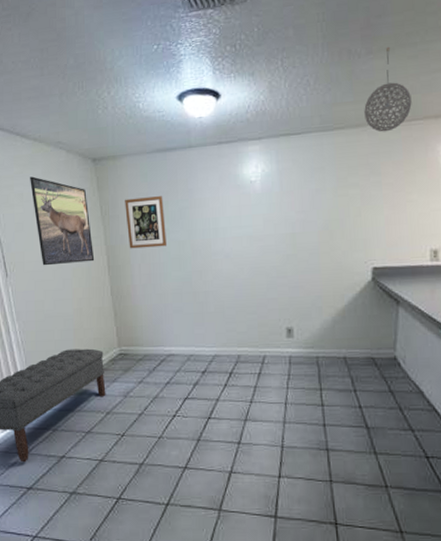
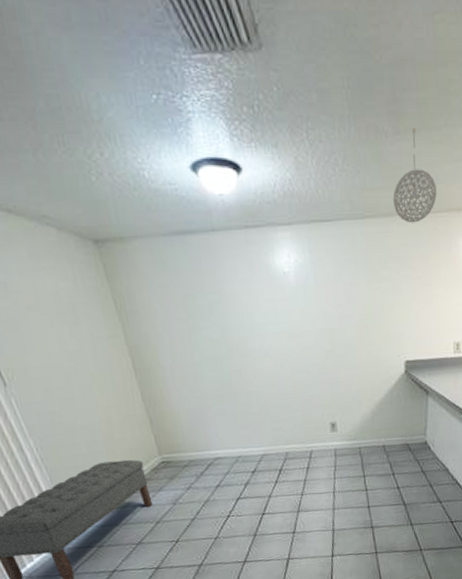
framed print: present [30,176,95,266] -> none [11,260,117,372]
wall art: present [125,196,166,249] -> none [143,288,199,349]

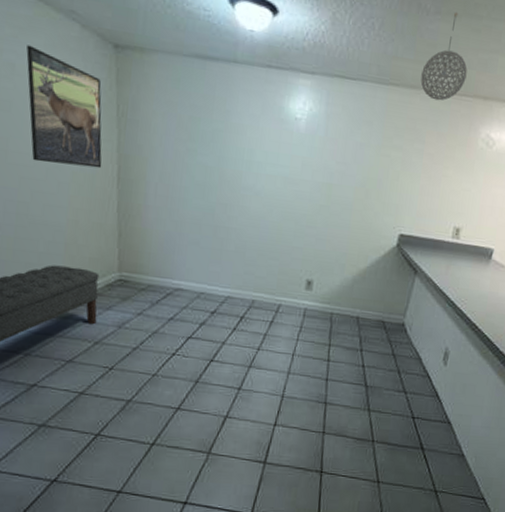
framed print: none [11,260,117,372] -> present [26,45,102,169]

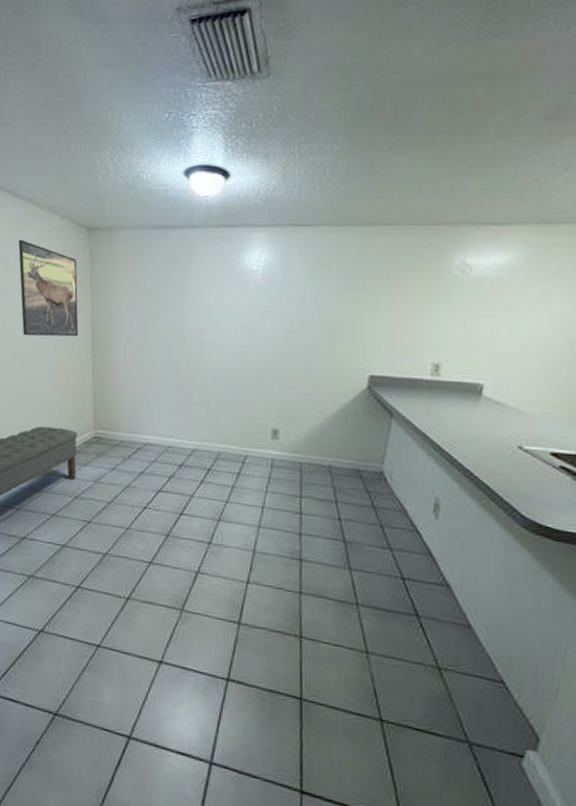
pendant light: present [420,11,468,101] -> none [379,143,431,234]

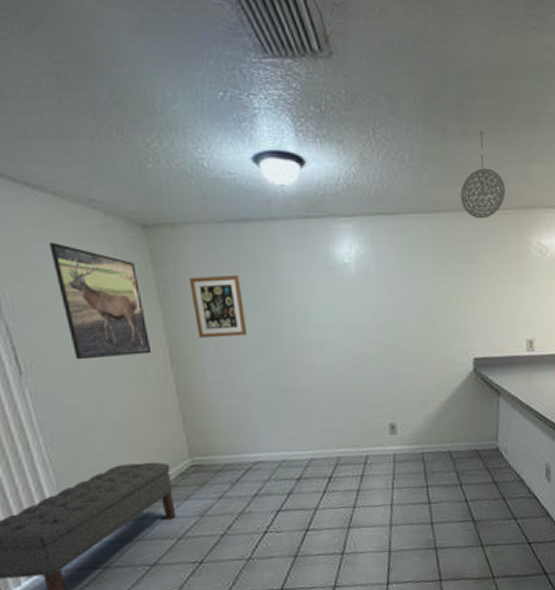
wall art: none [116,274,158,330] -> present [189,275,247,338]
pendant light: none [379,143,431,234] -> present [460,130,506,219]

